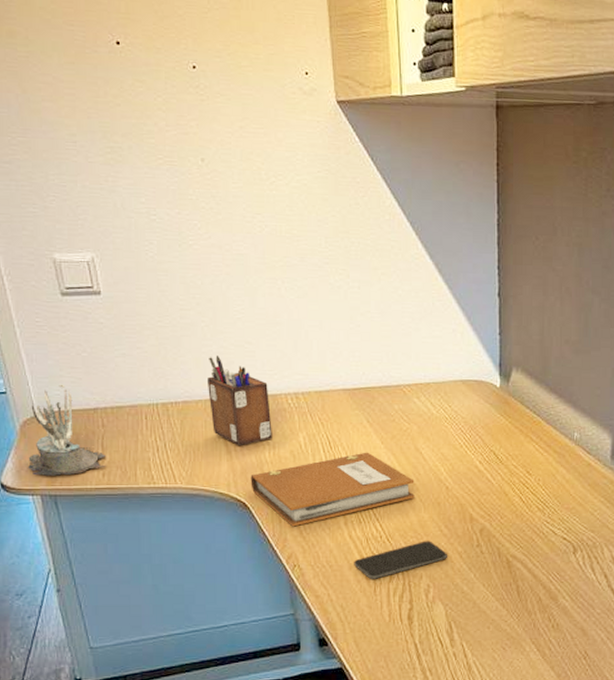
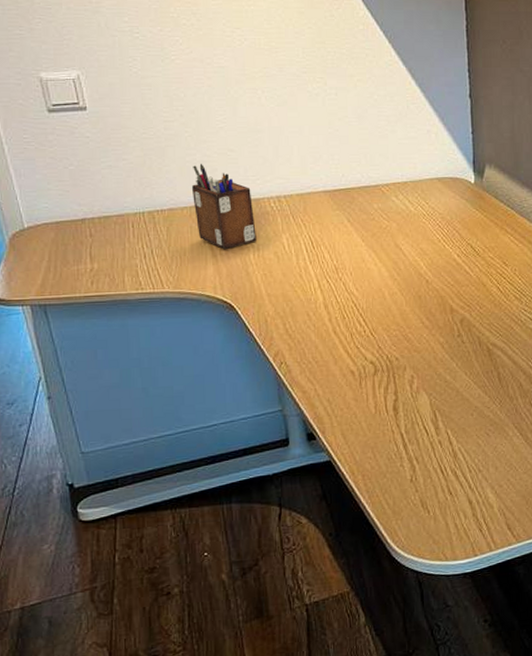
succulent plant: present [28,384,106,476] -> none [17,197,94,287]
notebook: present [250,452,415,527] -> none [236,250,396,325]
smartphone: present [354,541,447,579] -> none [339,333,430,373]

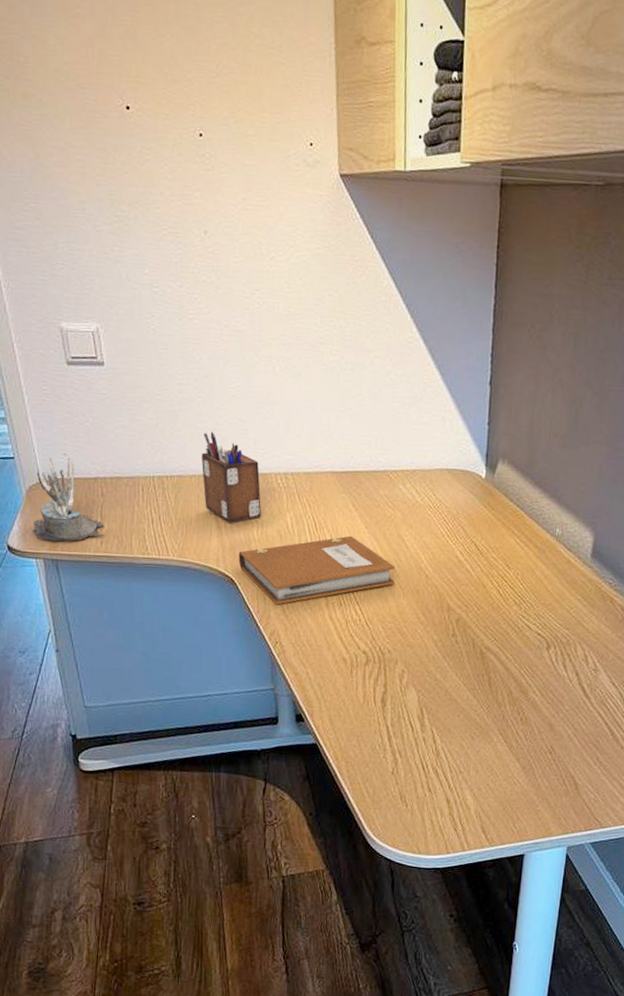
succulent plant: none [17,197,94,287] -> present [33,452,104,541]
notebook: none [236,250,396,325] -> present [238,535,396,605]

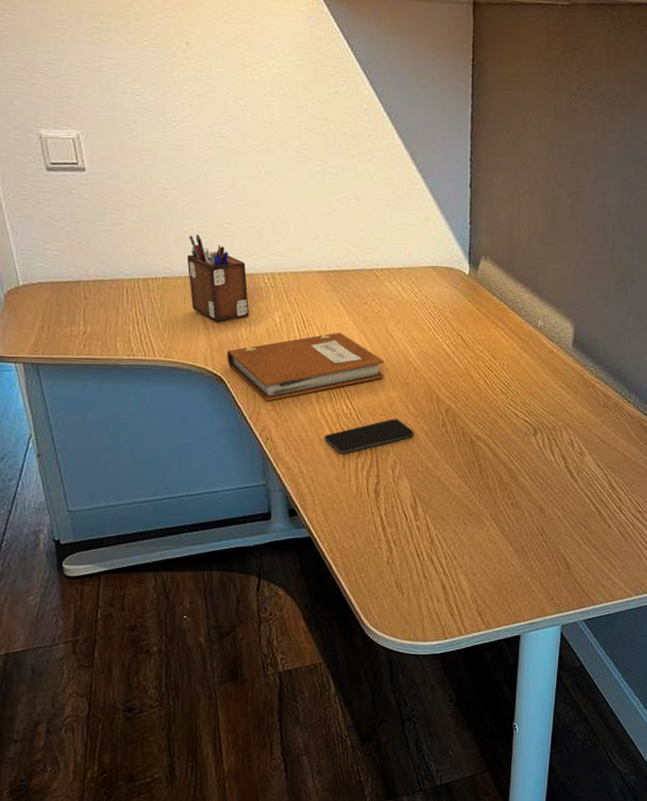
succulent plant: present [33,452,104,541] -> none [11,256,87,345]
smartphone: none [333,627,423,661] -> present [324,419,414,454]

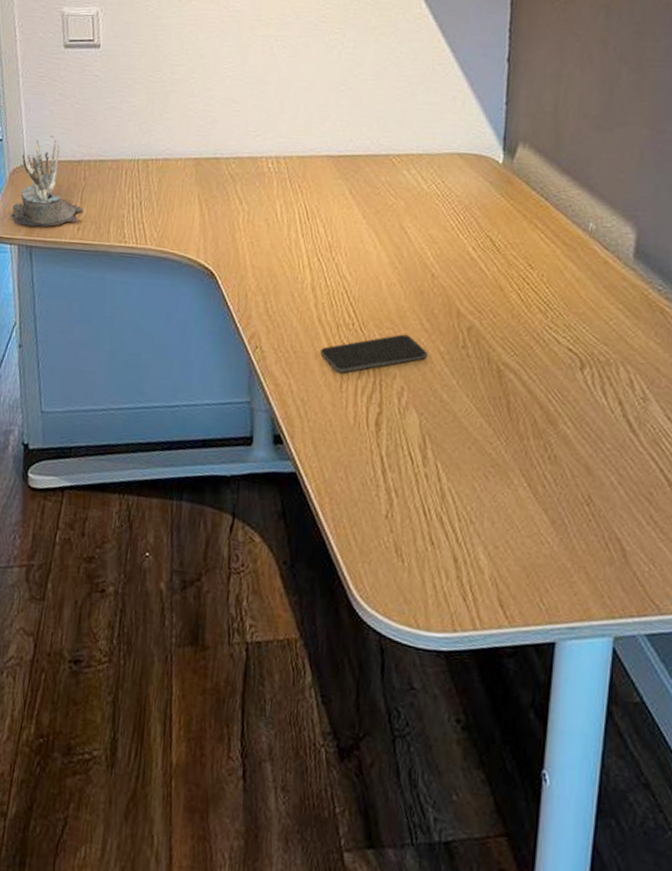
succulent plant: none [11,256,87,345] -> present [11,134,83,227]
desk organizer: present [186,233,249,322] -> none [189,112,250,209]
notebook: present [227,332,385,402] -> none [220,226,397,303]

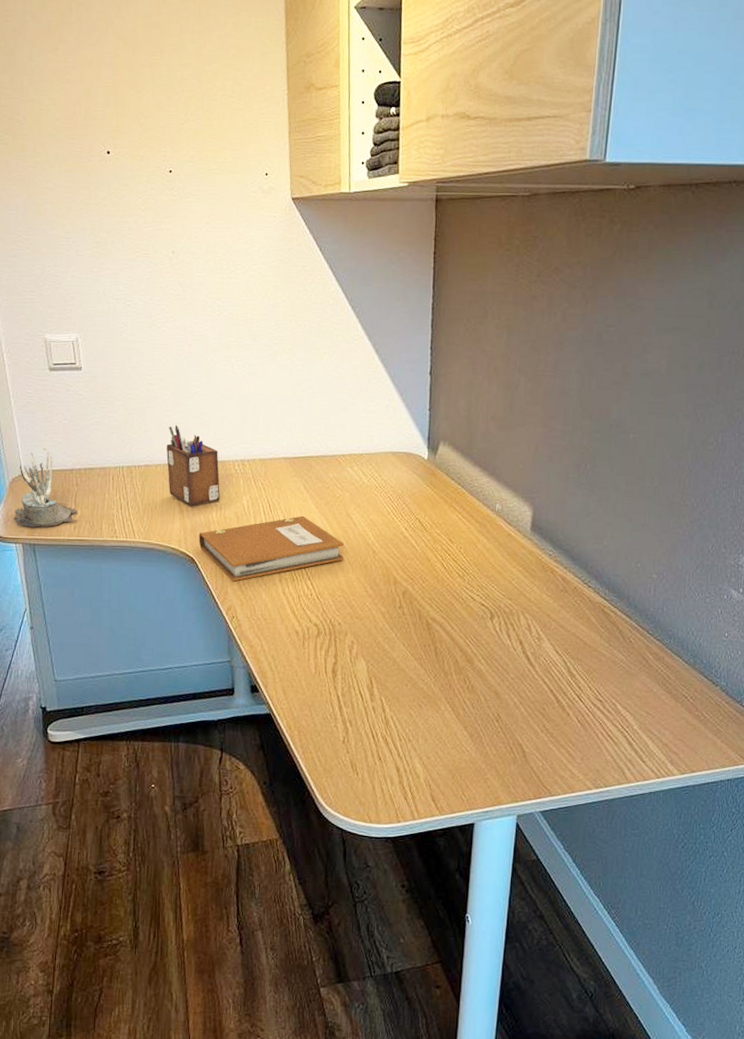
desk organizer: none [189,112,250,209] -> present [166,424,220,506]
notebook: none [220,226,397,303] -> present [198,515,345,582]
smartphone: present [320,334,427,373] -> none [286,600,371,633]

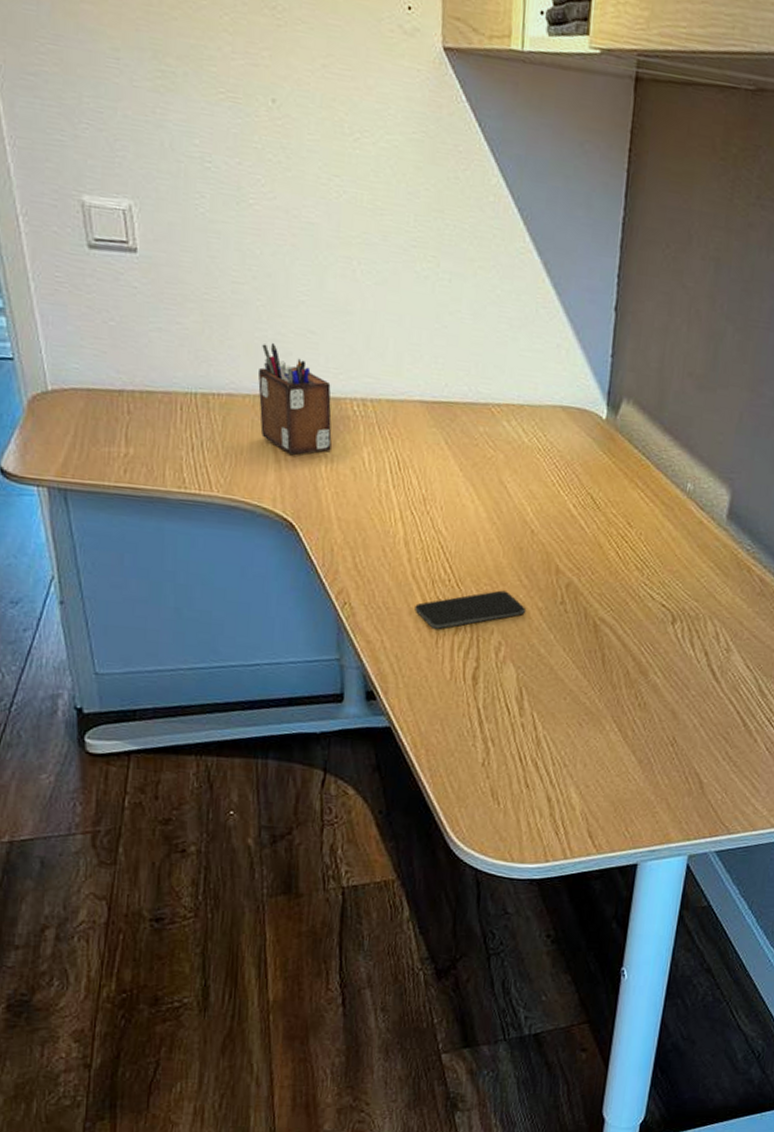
succulent plant: present [14,447,78,527] -> none [35,356,130,467]
notebook: present [198,515,345,582] -> none [300,478,495,558]
smartphone: none [286,600,371,633] -> present [415,590,525,629]

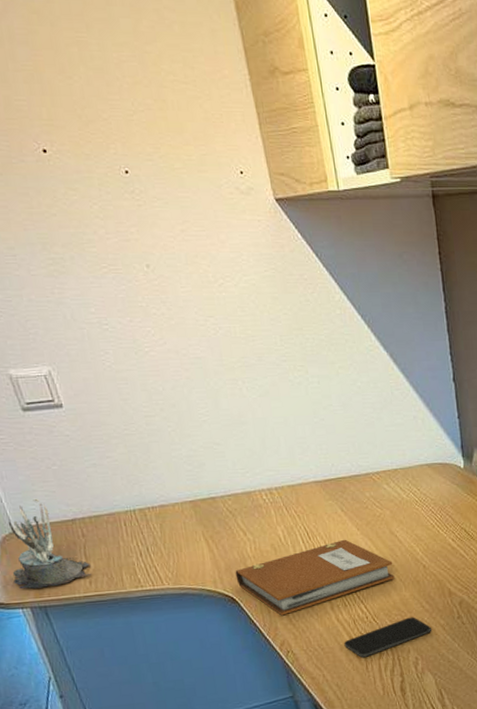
succulent plant: none [35,356,130,467] -> present [8,498,92,589]
desk organizer: present [257,342,332,455] -> none [179,458,252,543]
notebook: none [300,478,495,558] -> present [235,539,395,616]

